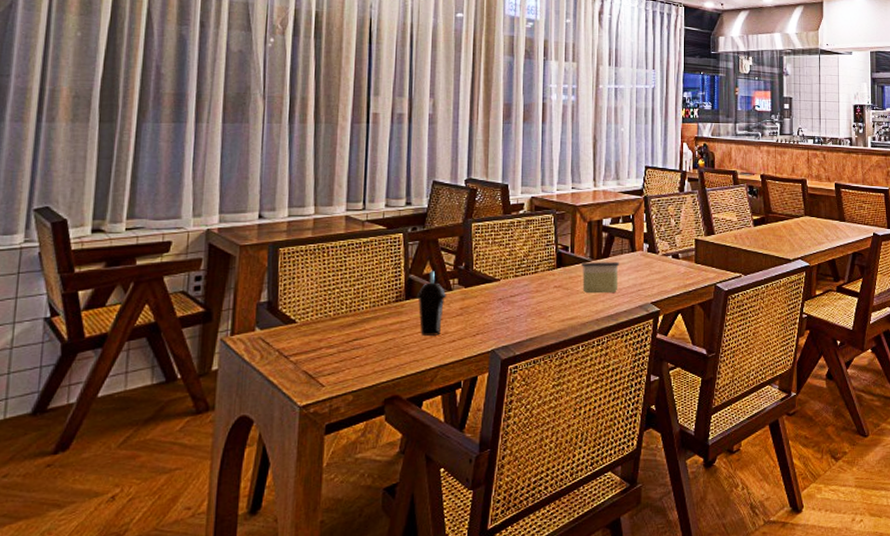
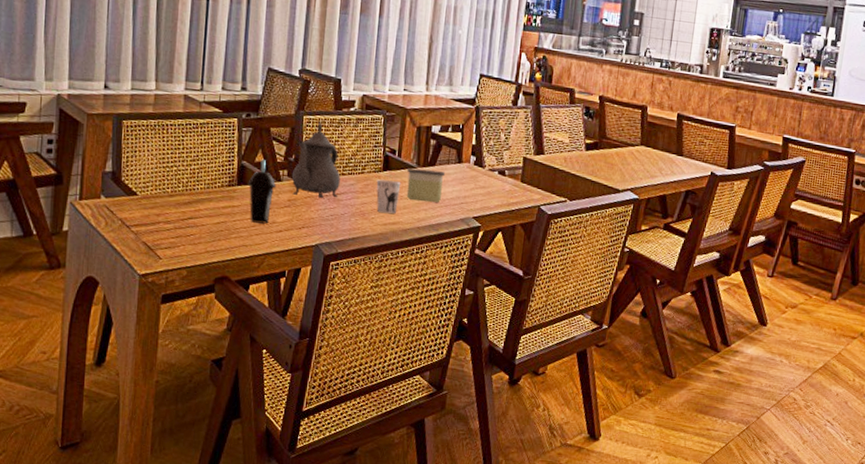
teapot: none [462,227,514,302] -> present [291,121,341,198]
cup: none [551,277,576,309] -> present [376,179,401,214]

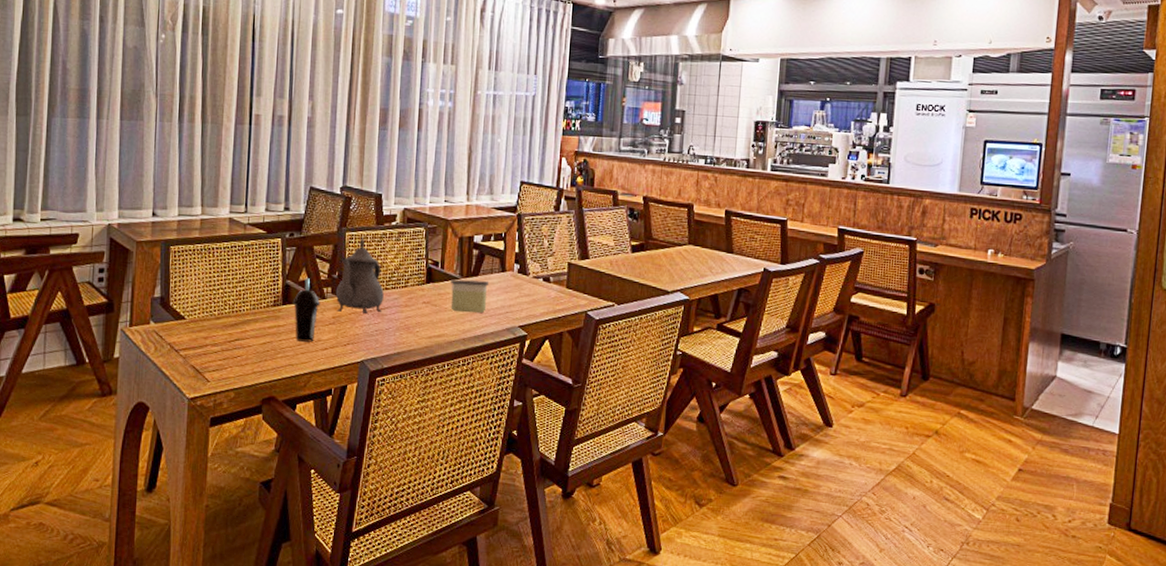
cup: present [376,179,401,214] -> none [420,292,445,326]

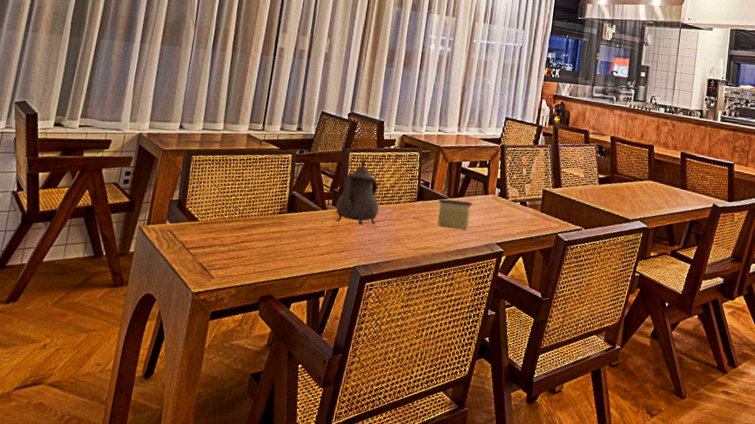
cup: present [292,278,321,342] -> none [296,190,322,248]

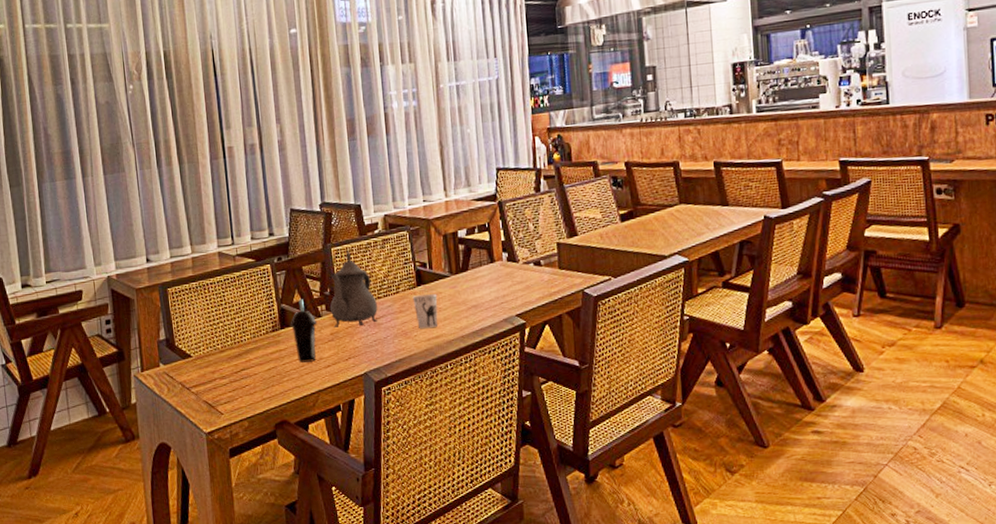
cup: none [296,190,322,248] -> present [290,299,318,363]
cup: none [410,208,433,239] -> present [412,294,438,328]
candle: present [437,198,473,230] -> none [441,275,481,311]

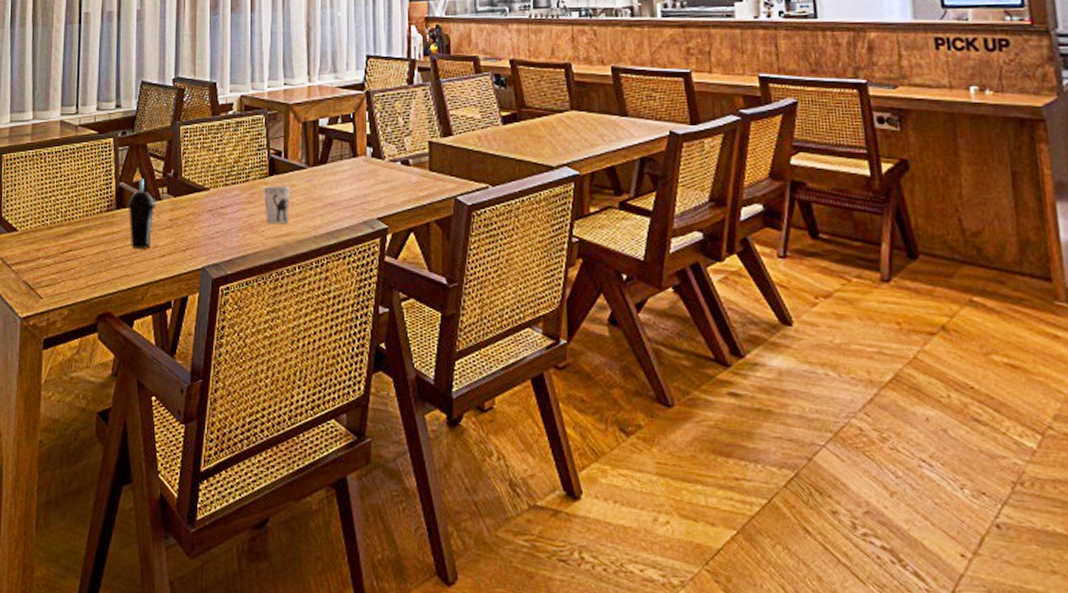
teapot: present [329,250,378,328] -> none [171,130,223,214]

